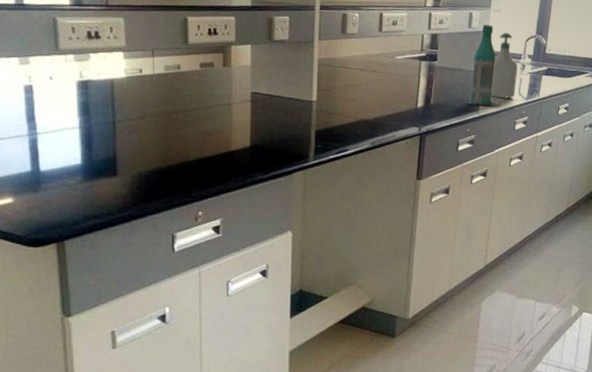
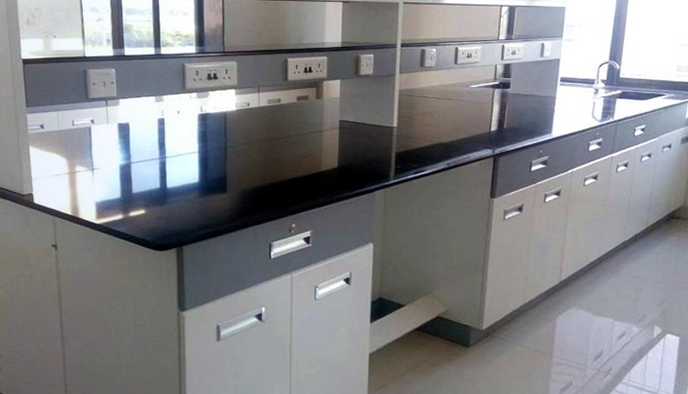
bottle: present [467,25,496,105] -> none [540,53,569,128]
soap bottle: present [491,33,518,99] -> none [563,60,591,121]

